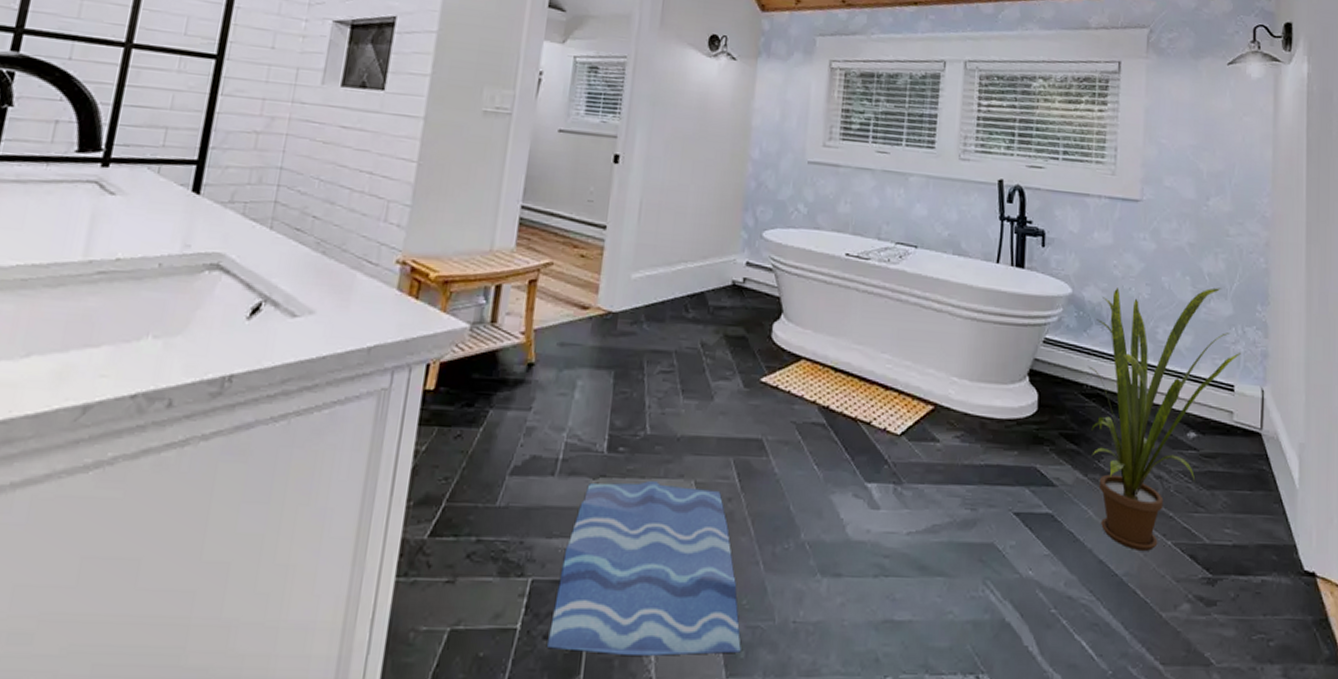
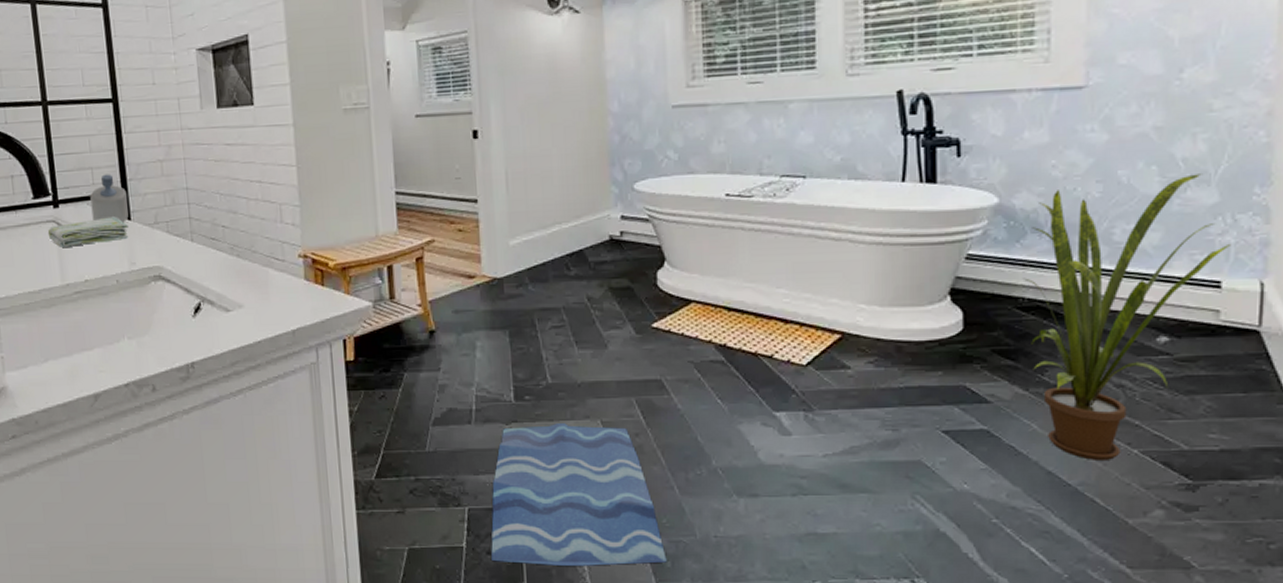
towel: none [83,186,194,217] -> present [47,216,128,247]
soap dispenser: none [149,137,205,197] -> present [90,174,129,223]

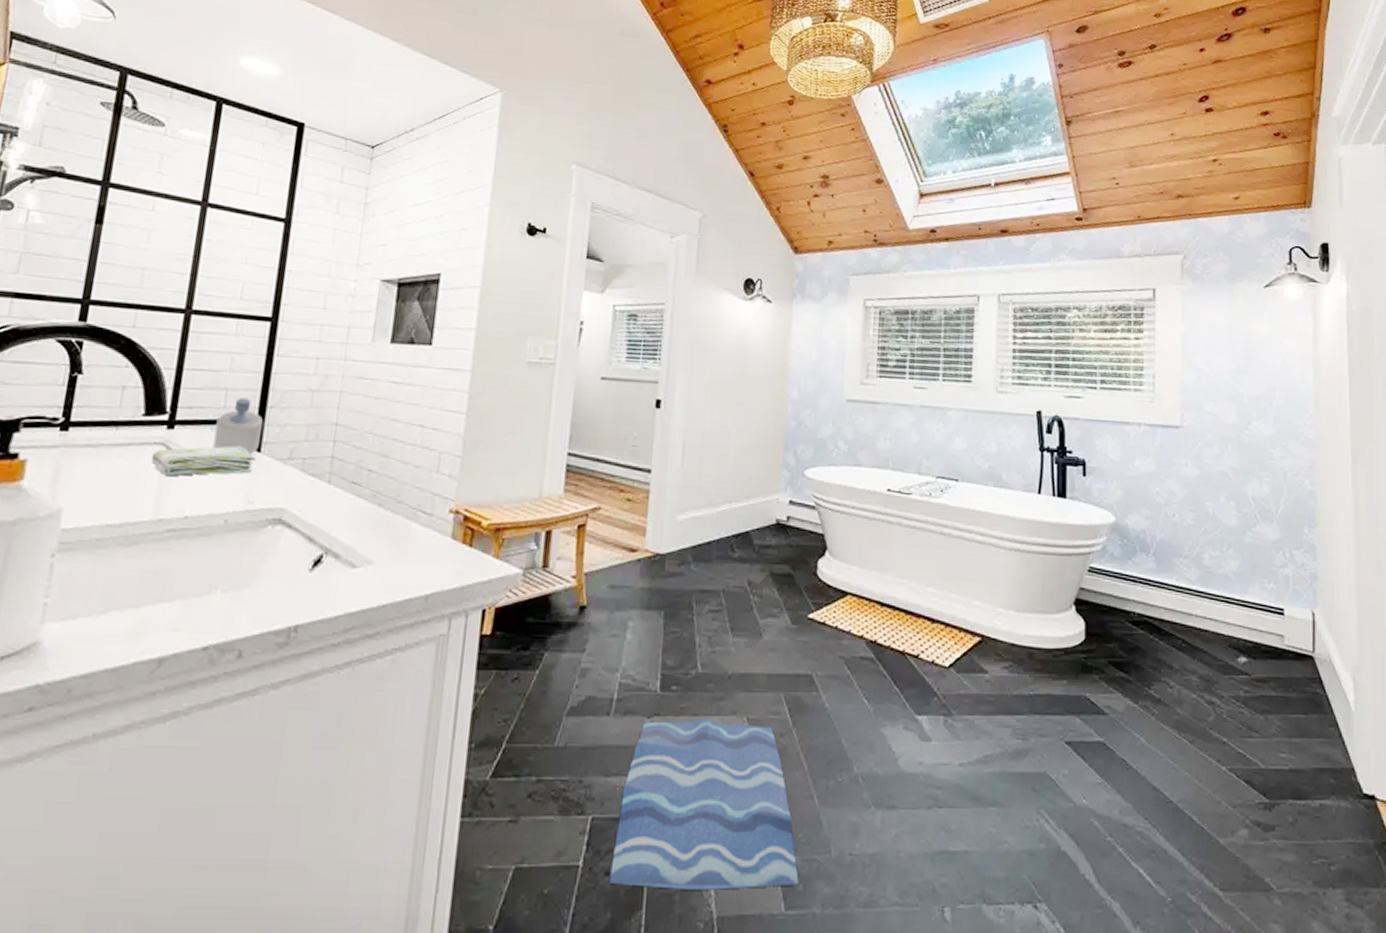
house plant: present [1022,173,1230,460] -> none [1133,511,1289,777]

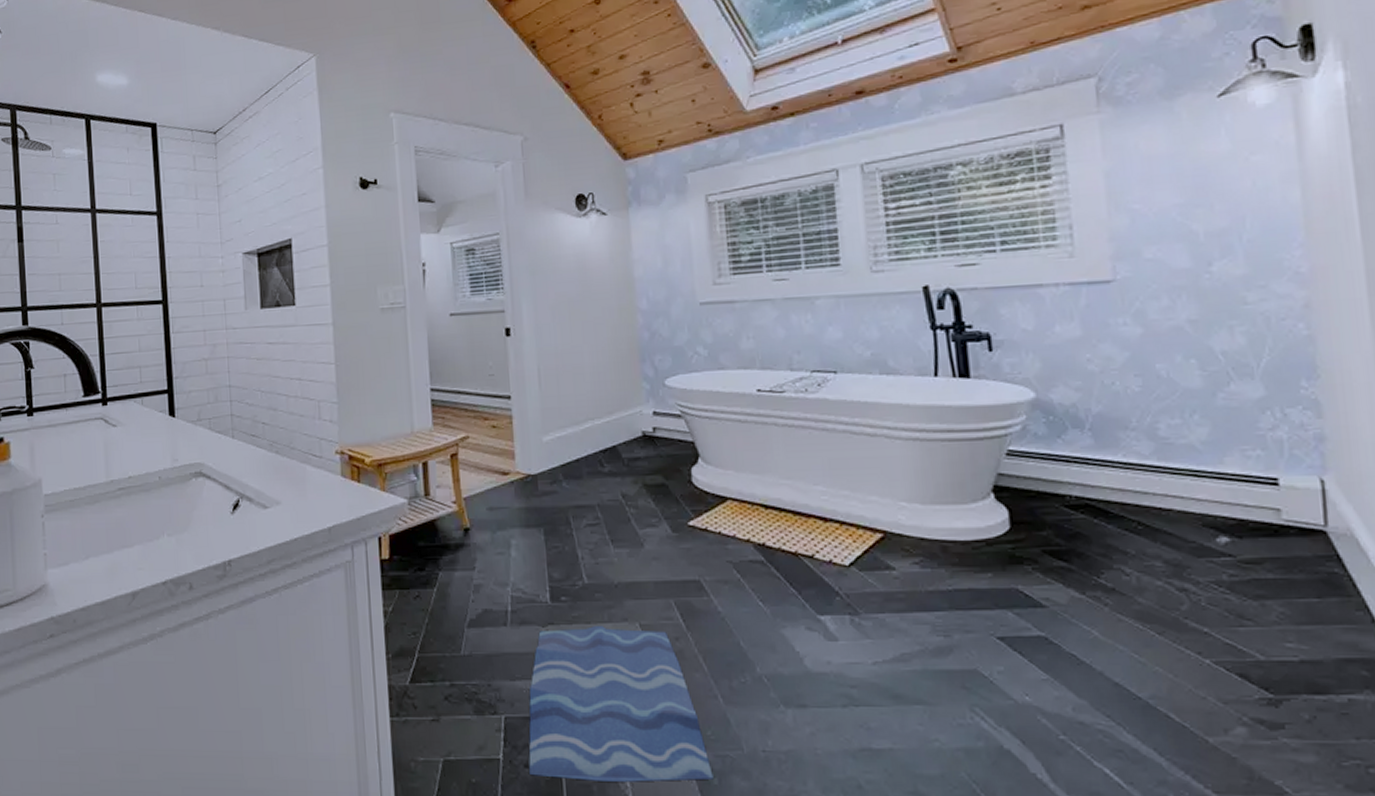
towel: present [151,446,256,476] -> none [95,414,172,444]
soap dispenser: present [213,397,264,455] -> none [137,372,173,420]

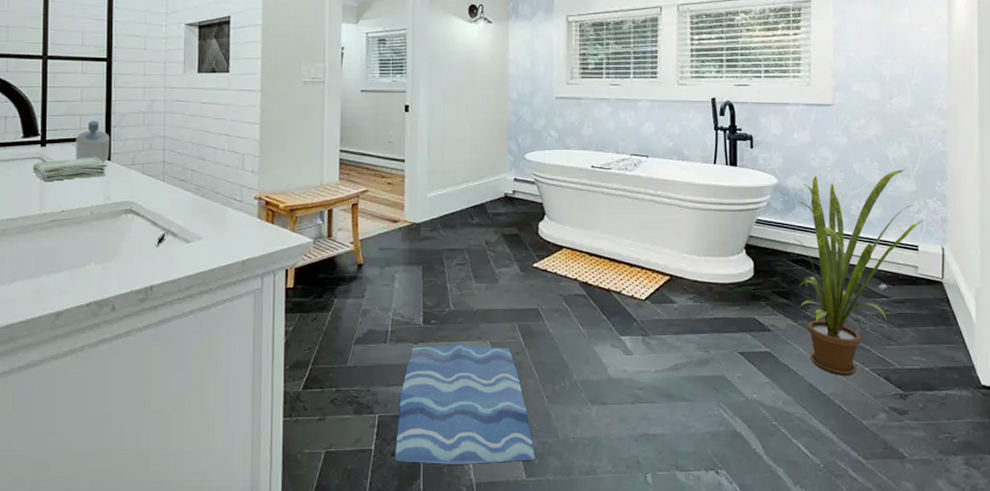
towel: none [95,414,172,444] -> present [32,157,107,181]
soap dispenser: none [137,372,173,420] -> present [76,120,110,163]
house plant: none [1067,367,1283,671] -> present [793,169,923,376]

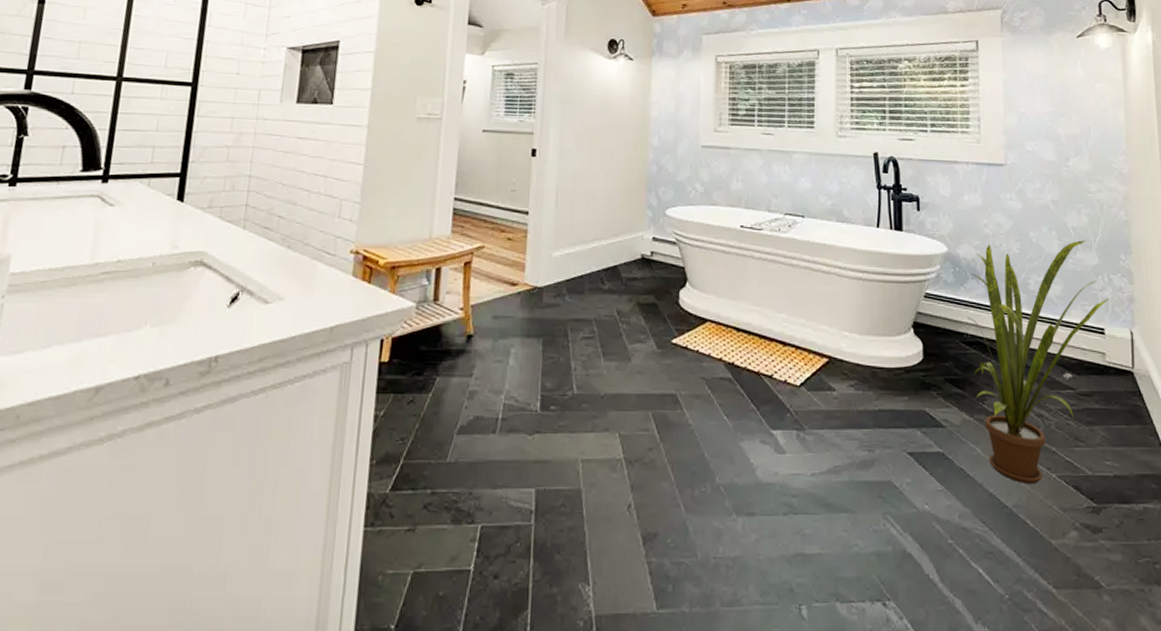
towel: present [32,157,107,181] -> none [88,197,179,224]
soap dispenser: present [76,120,110,163] -> none [142,154,186,205]
bath mat: present [395,343,535,464] -> none [498,435,669,591]

